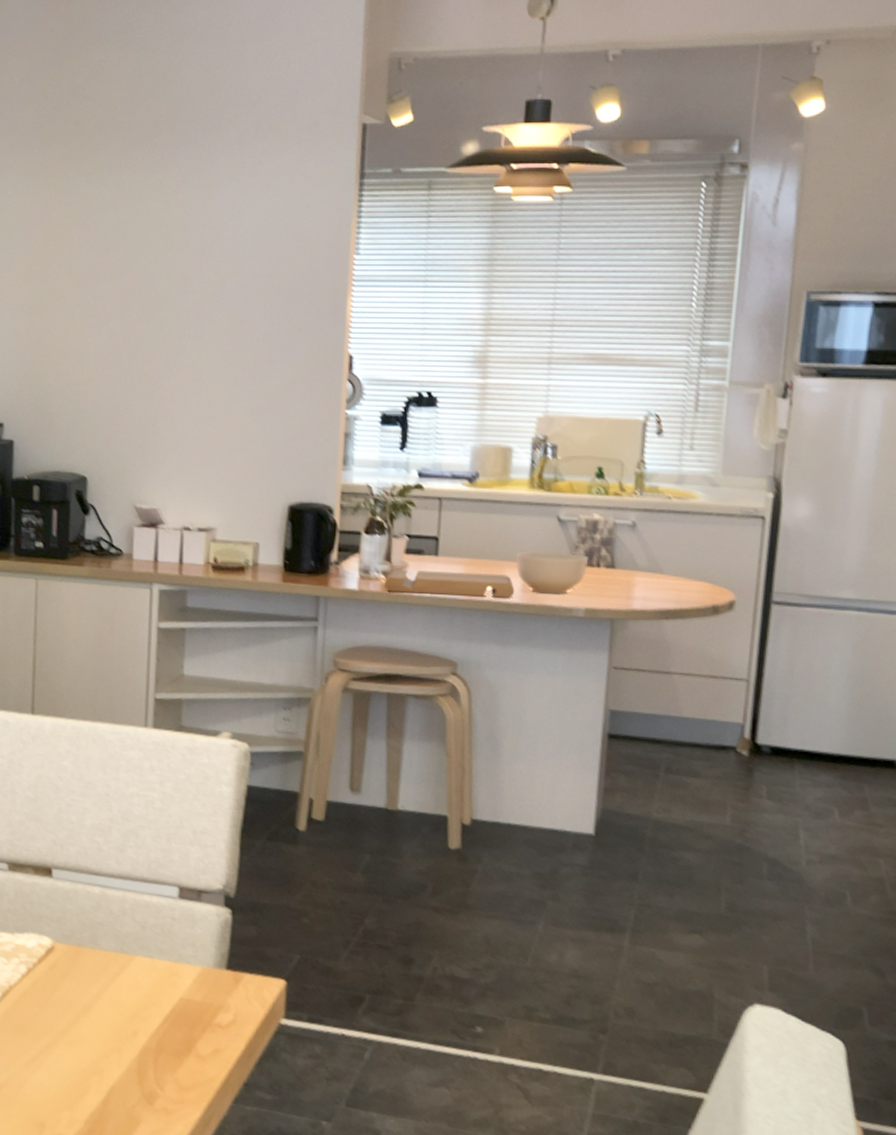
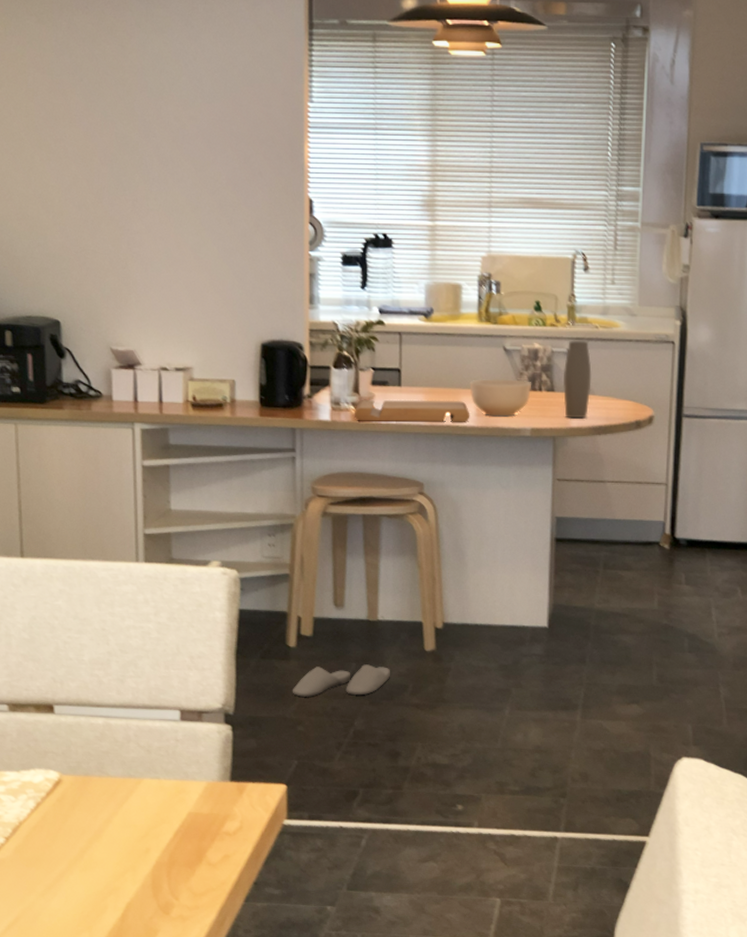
slippers: none [298,854,408,891] -> present [292,664,390,698]
vase: none [626,512,661,600] -> present [563,341,592,419]

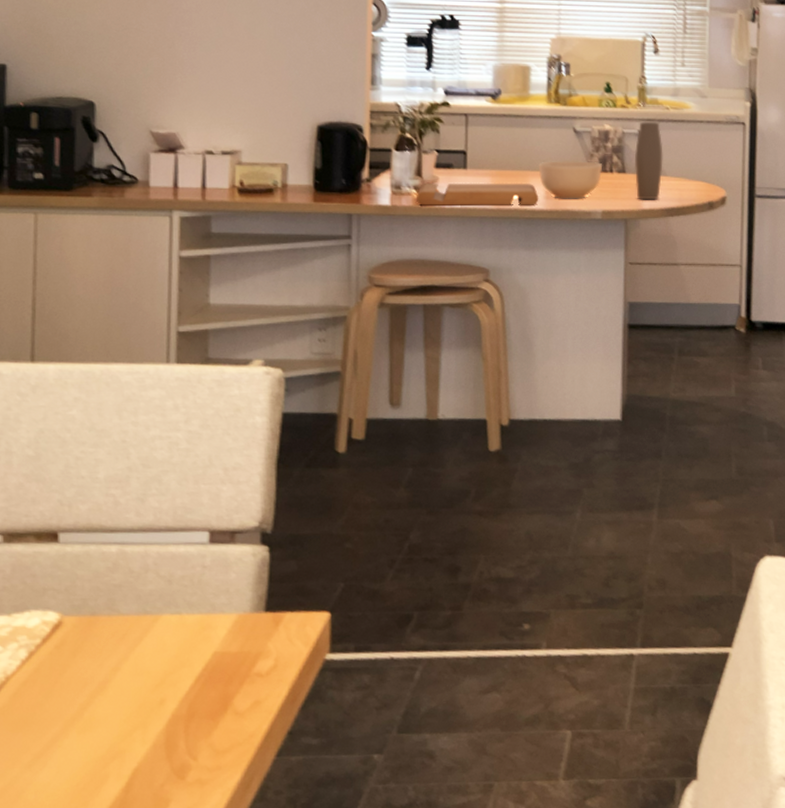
slippers: present [292,664,390,698] -> none [340,469,451,510]

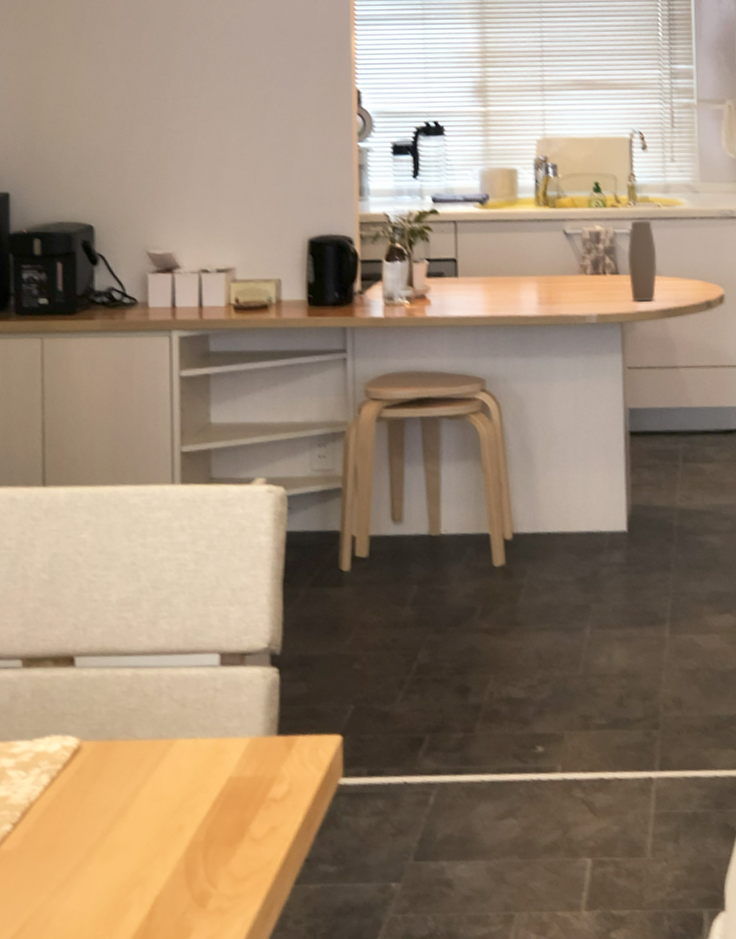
cutting board: present [417,184,539,207] -> none [409,289,532,317]
bowl: present [538,160,603,199] -> none [530,263,596,304]

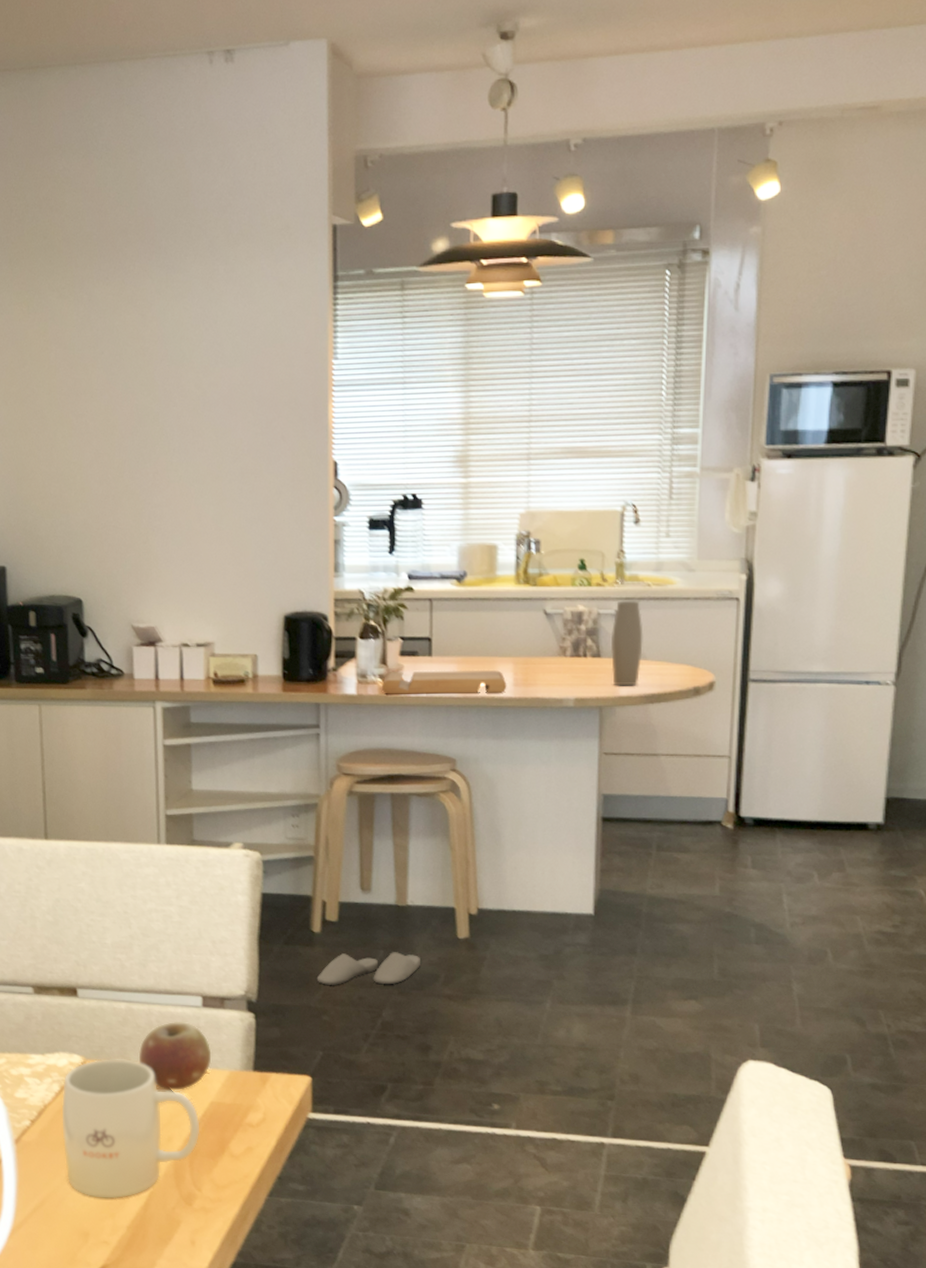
mug: none [50,735,216,912] -> present [61,1058,200,1199]
fruit: none [146,685,230,768] -> present [139,1022,212,1090]
slippers: none [346,586,456,630] -> present [316,952,420,986]
cutting board: none [409,289,532,317] -> present [382,670,507,696]

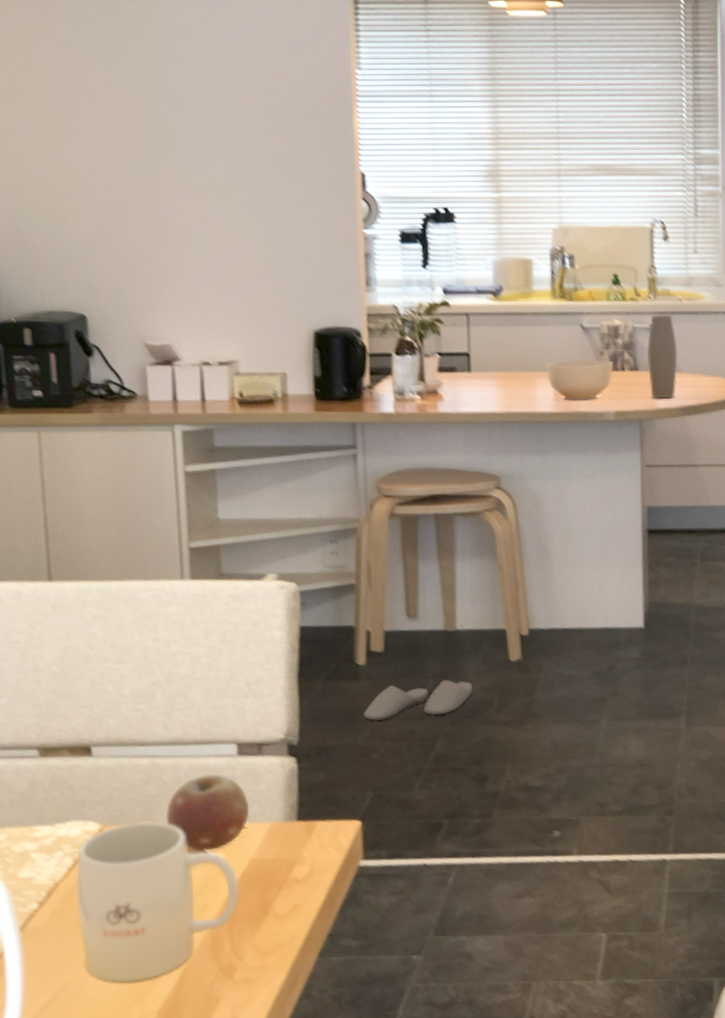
cutting board: present [382,670,507,696] -> none [421,385,548,413]
bowl: none [506,644,576,686] -> present [546,358,614,400]

